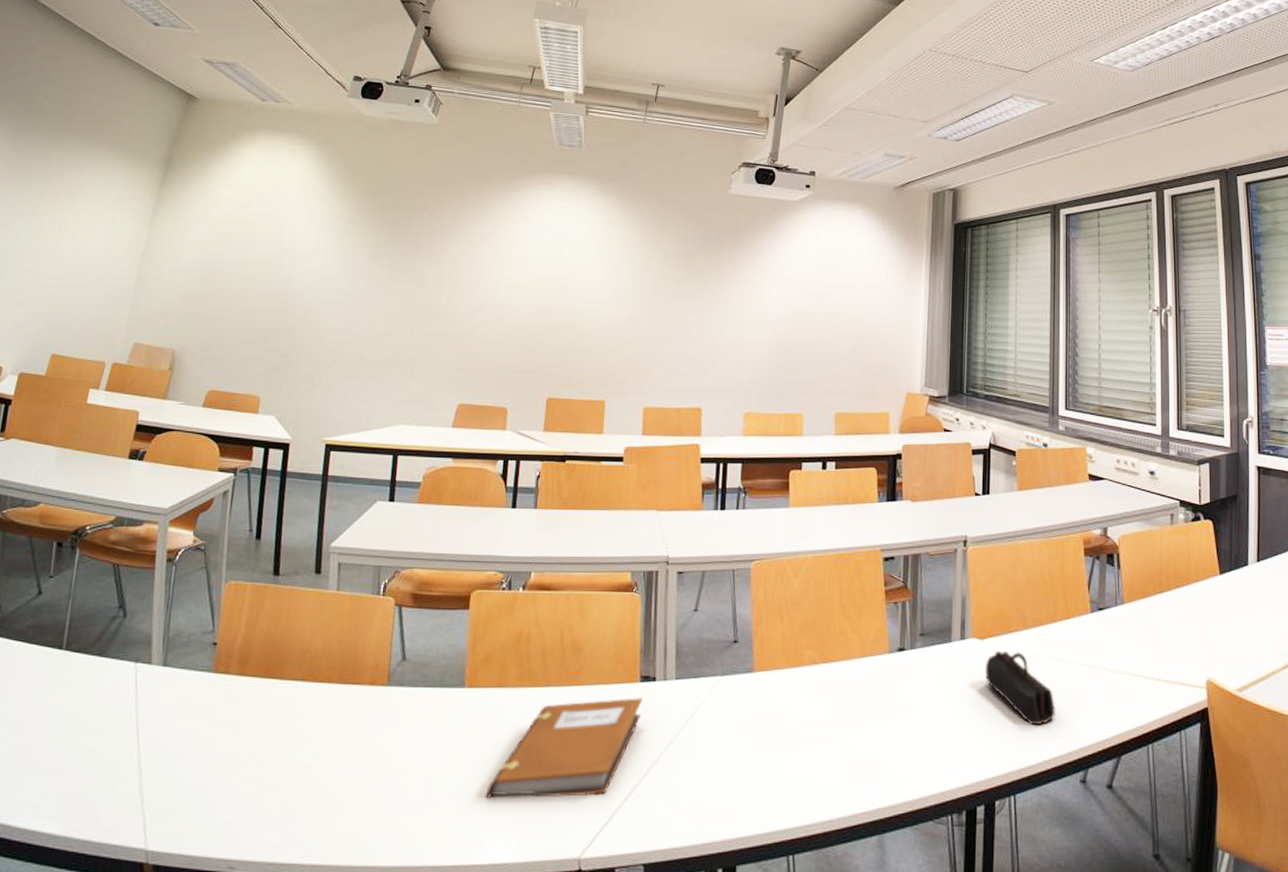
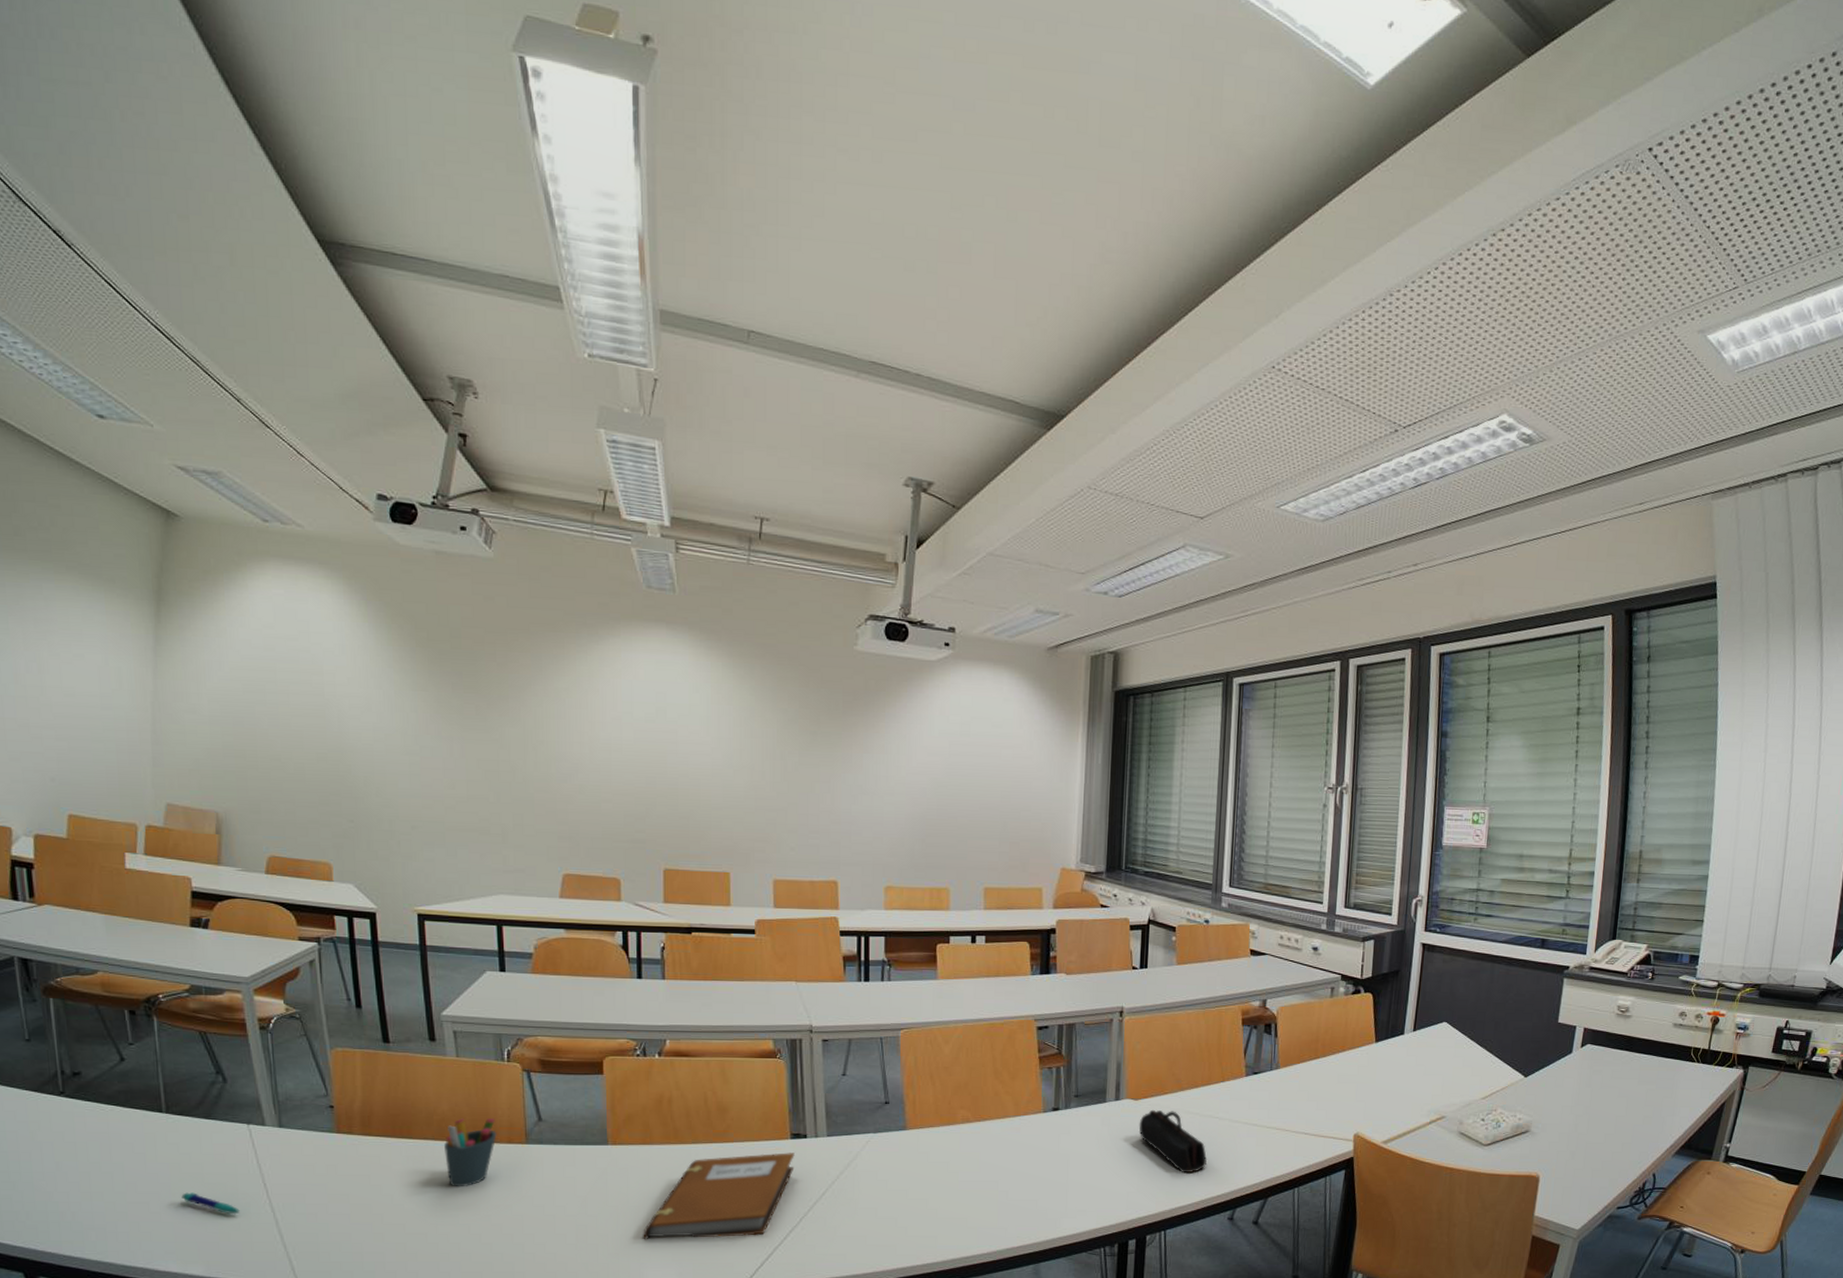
pen: none [58,738,109,764] -> present [181,1192,240,1215]
pen holder: none [308,656,362,735] -> present [444,1117,497,1187]

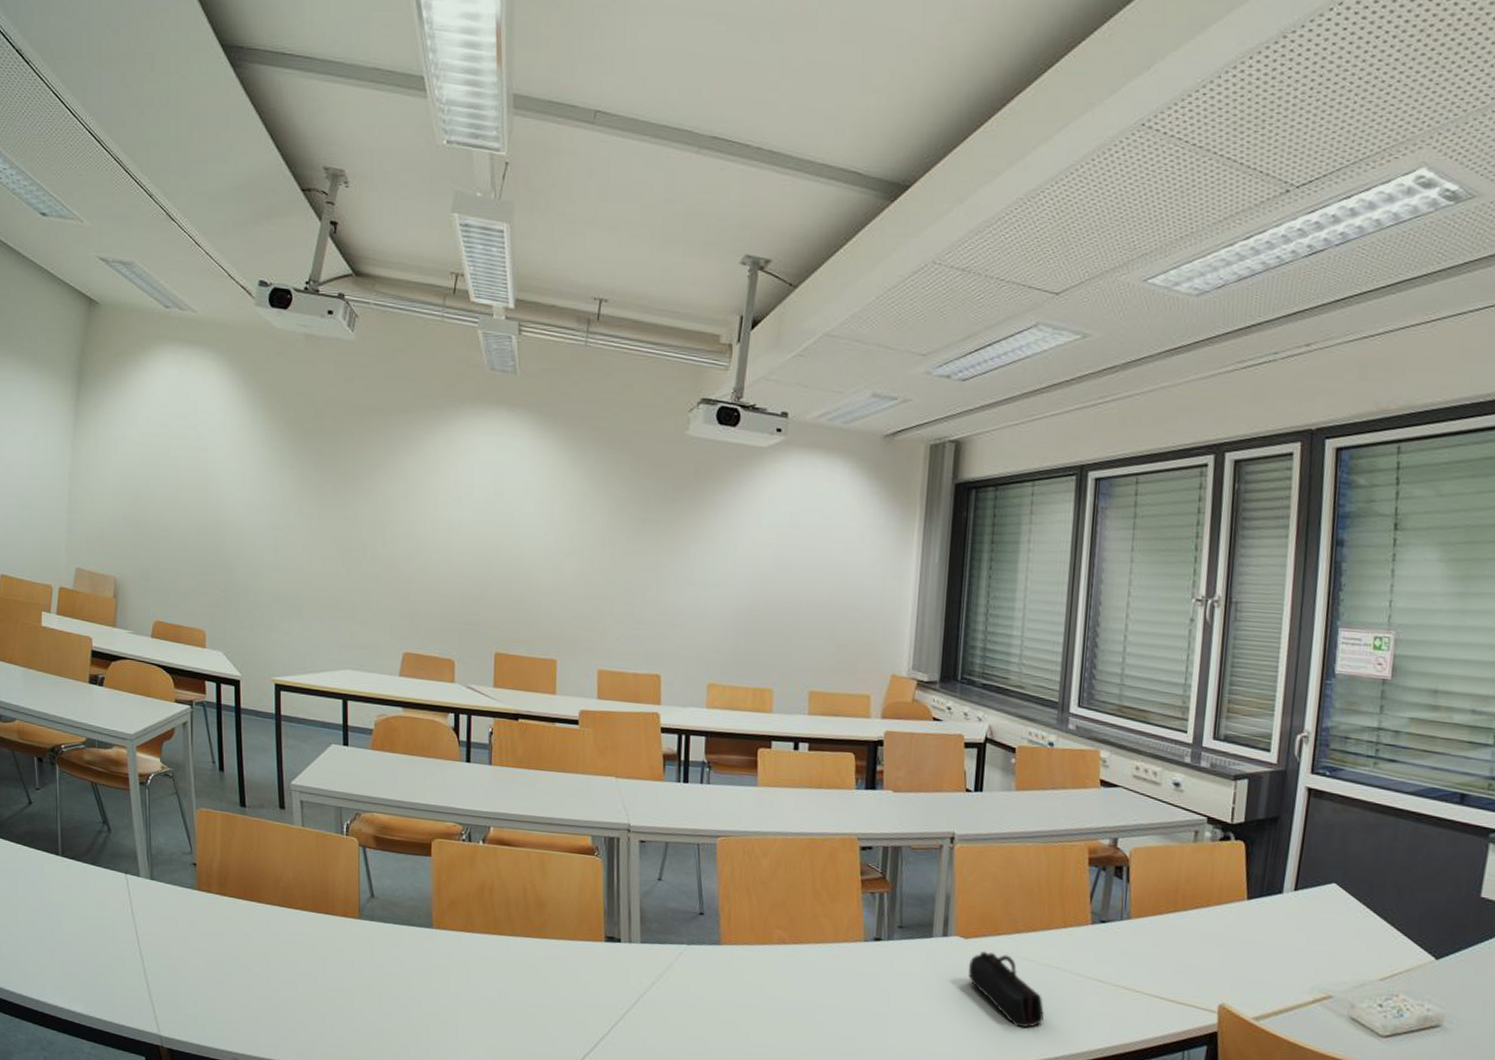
pen: present [181,1192,240,1215] -> none [70,933,115,959]
pen holder: present [444,1117,497,1187] -> none [288,887,334,956]
notebook: present [643,1153,795,1240] -> none [461,952,608,1039]

